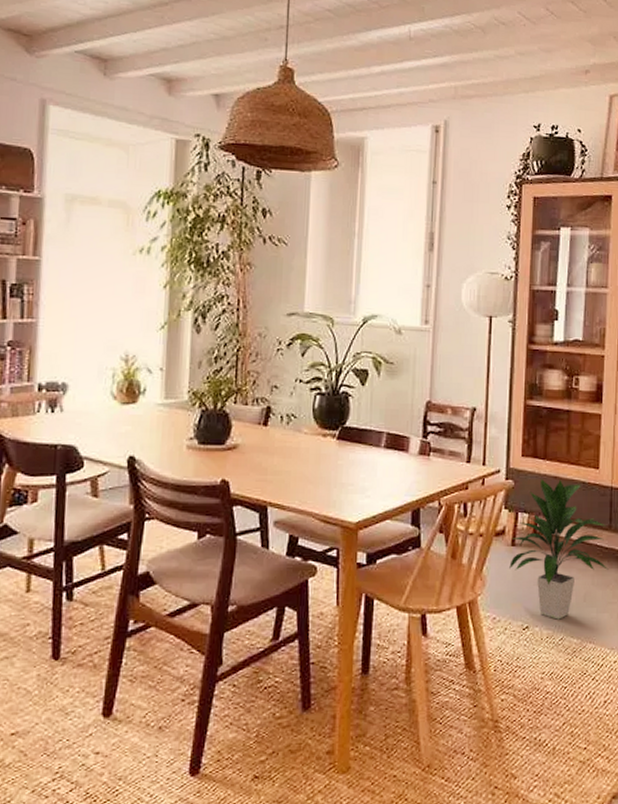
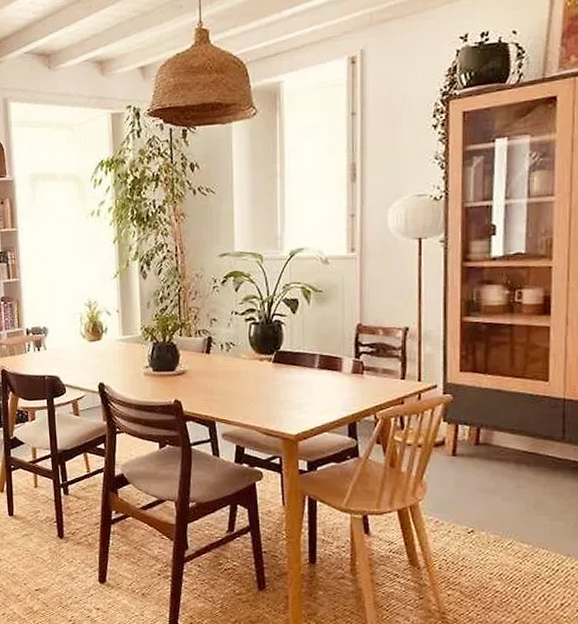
indoor plant: present [509,479,609,620] -> none [451,392,563,526]

